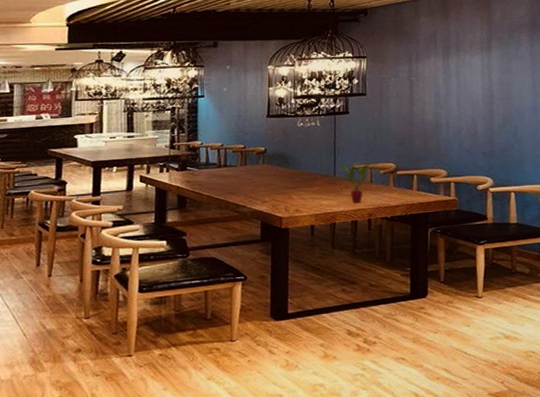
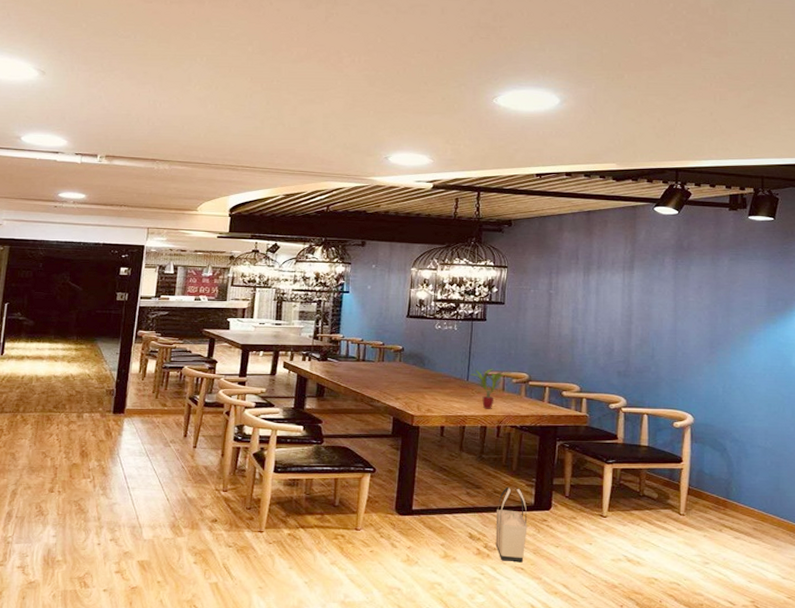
shopping bag: none [373,279,406,354] -> present [495,487,528,563]

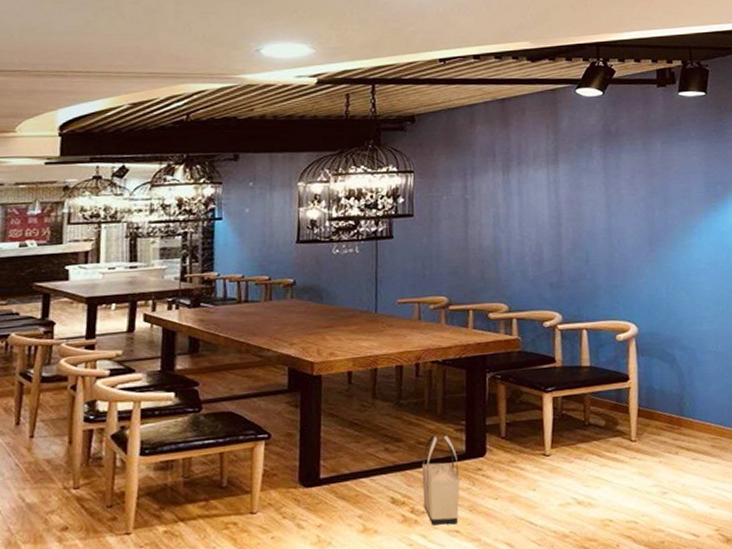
potted plant: present [470,368,512,409] -> none [378,294,428,345]

